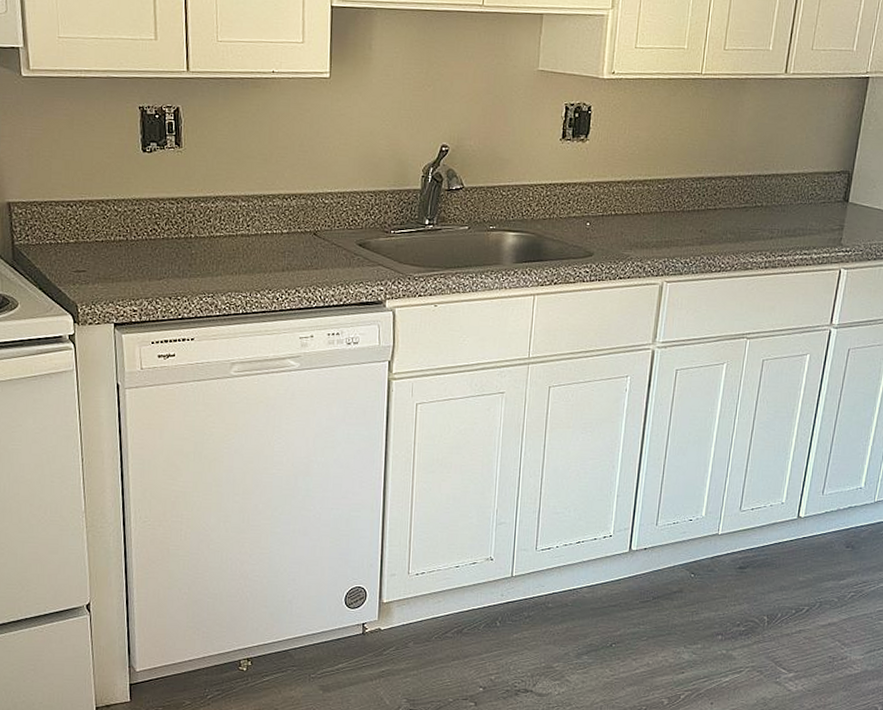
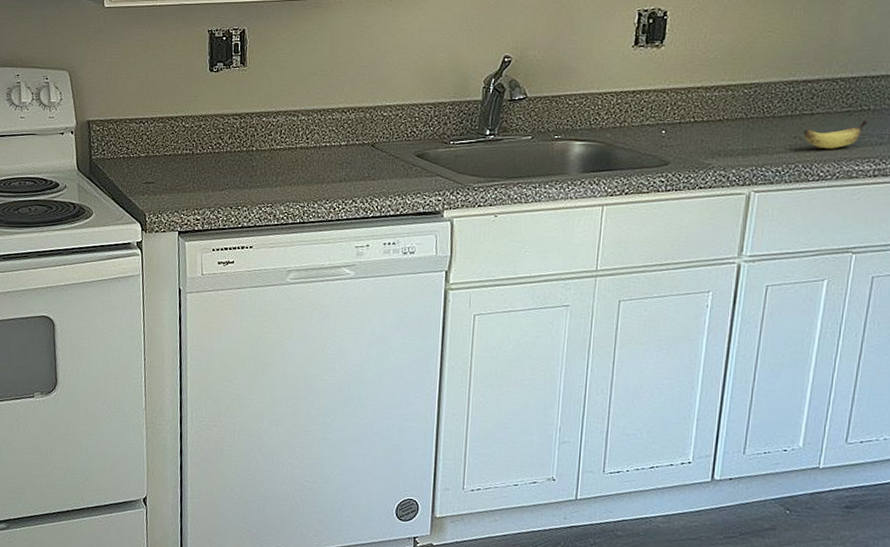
banana: none [708,215,761,242] -> present [803,119,868,149]

